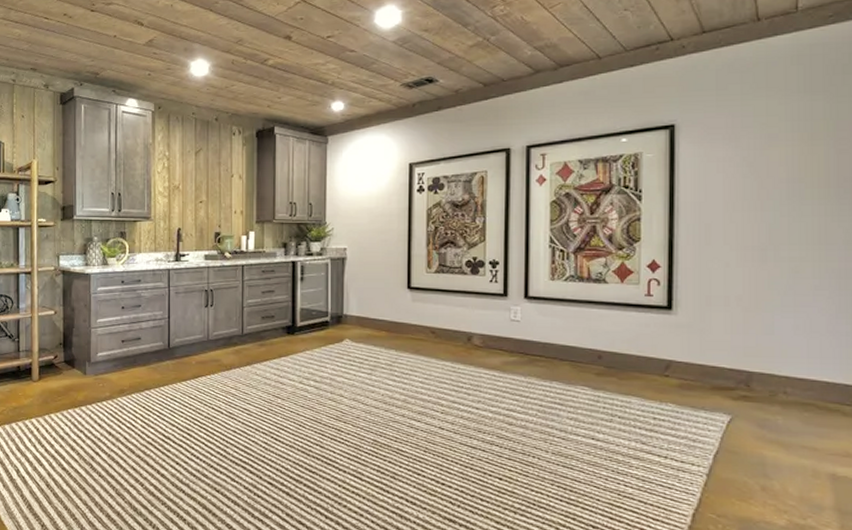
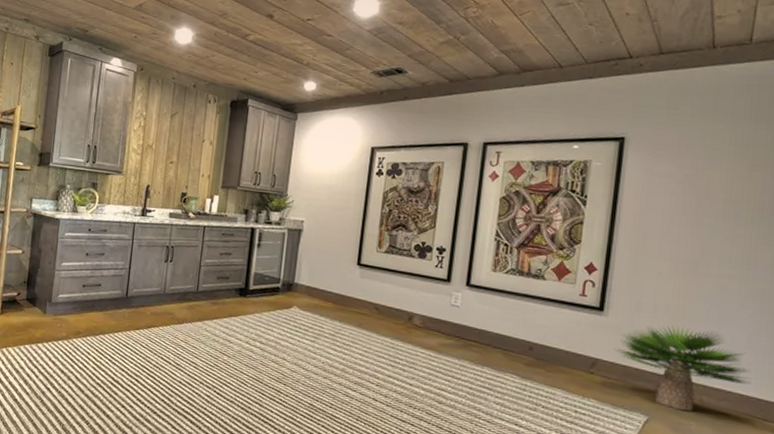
potted plant: none [687,317,836,406] -> present [614,326,751,412]

